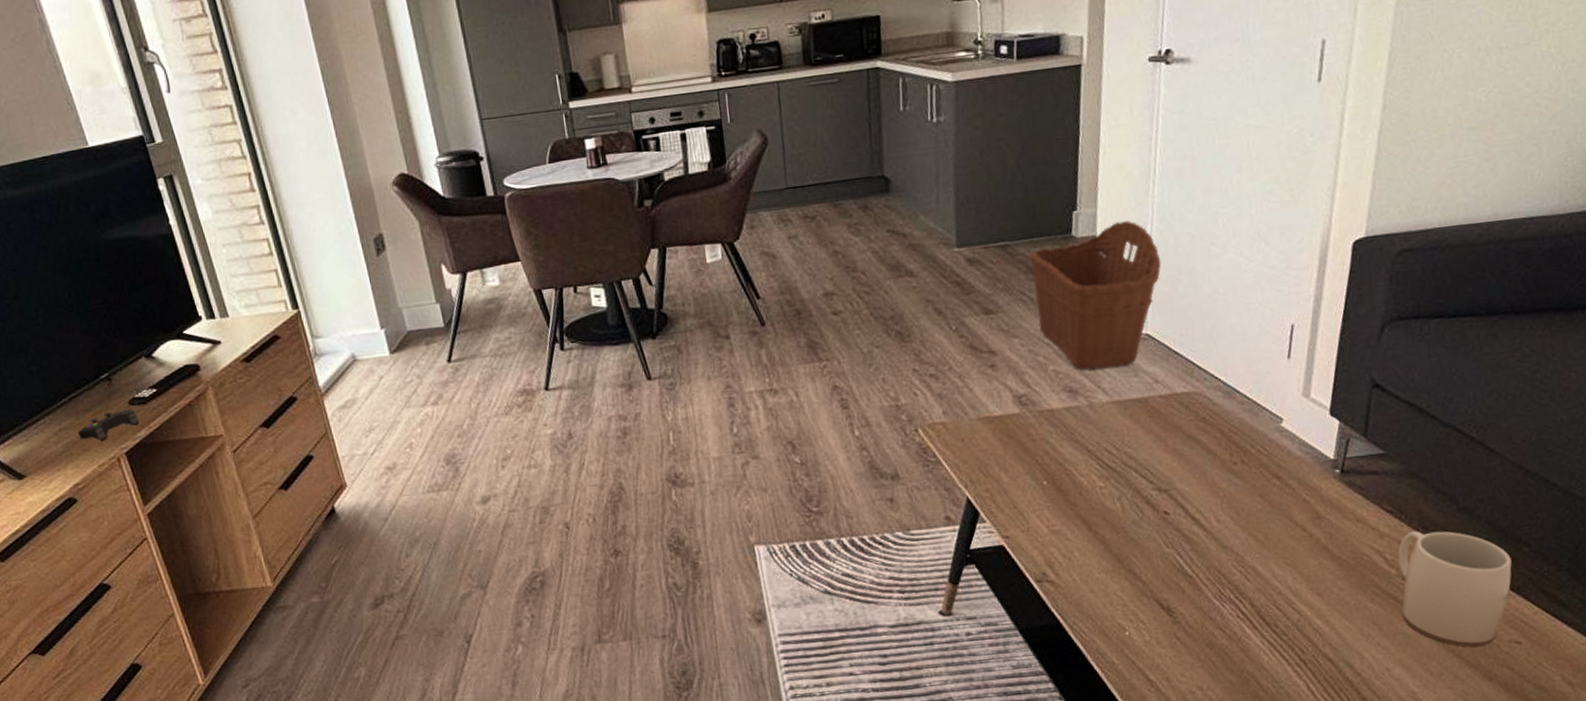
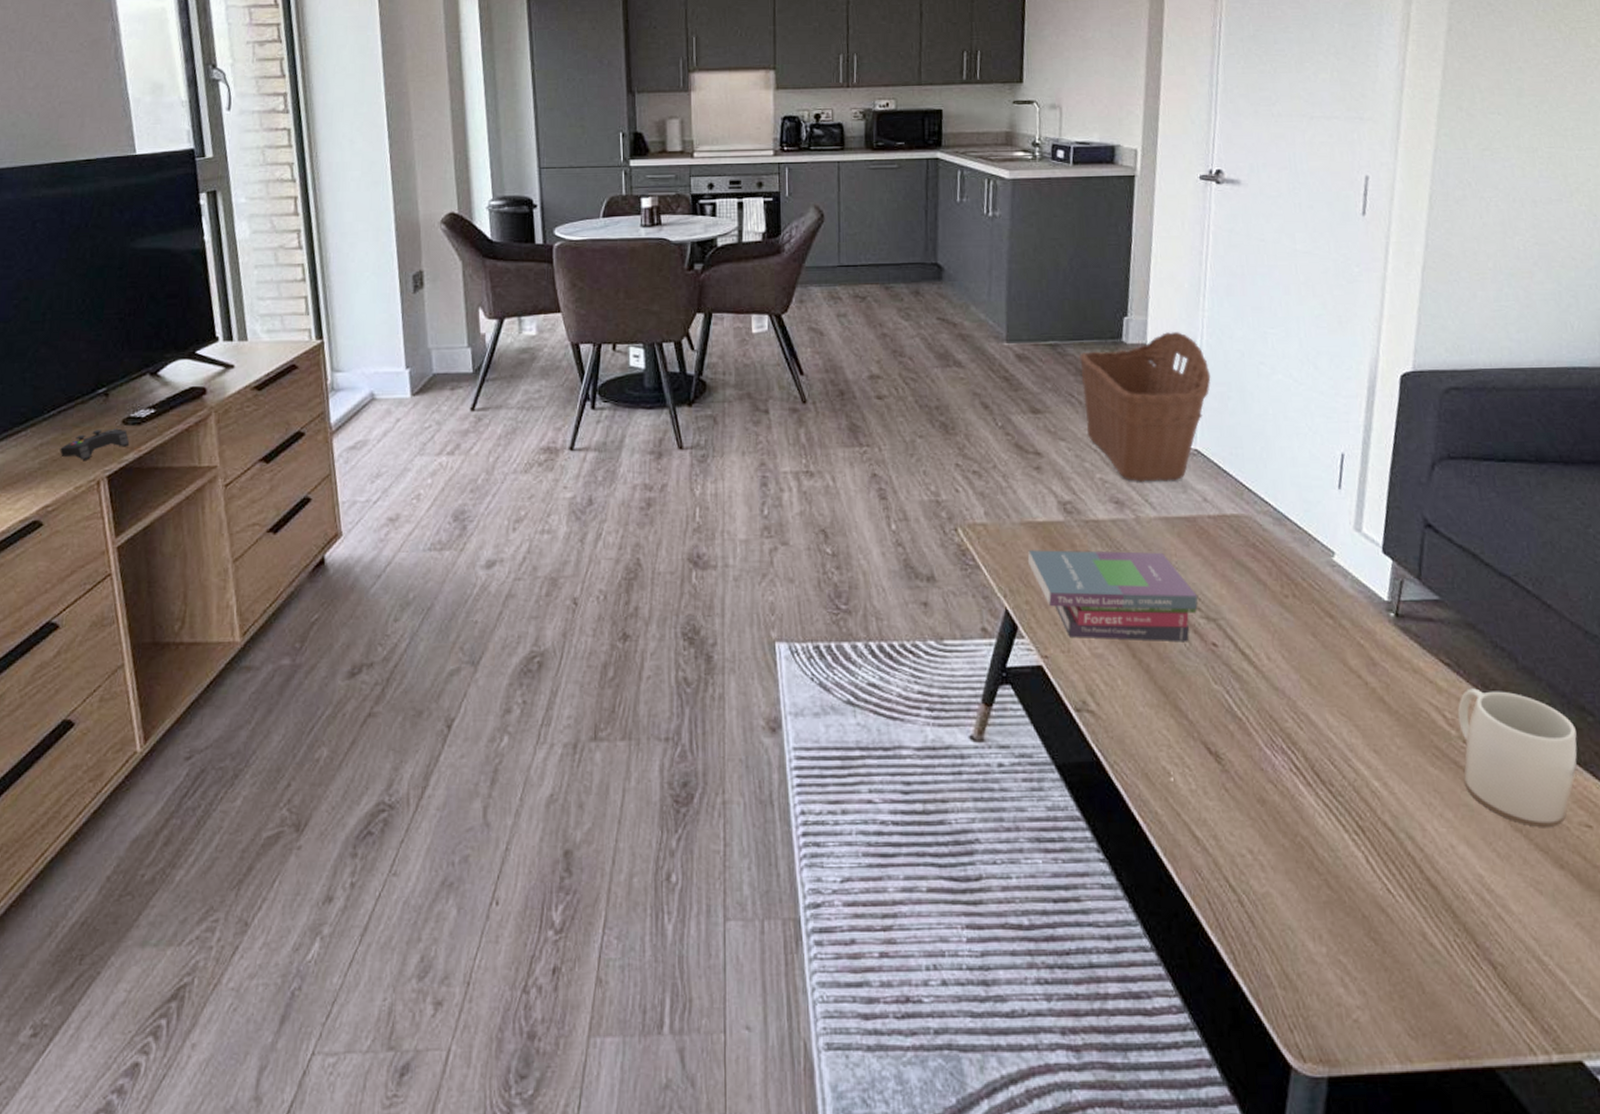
books: none [986,433,1151,518] -> present [1027,550,1199,642]

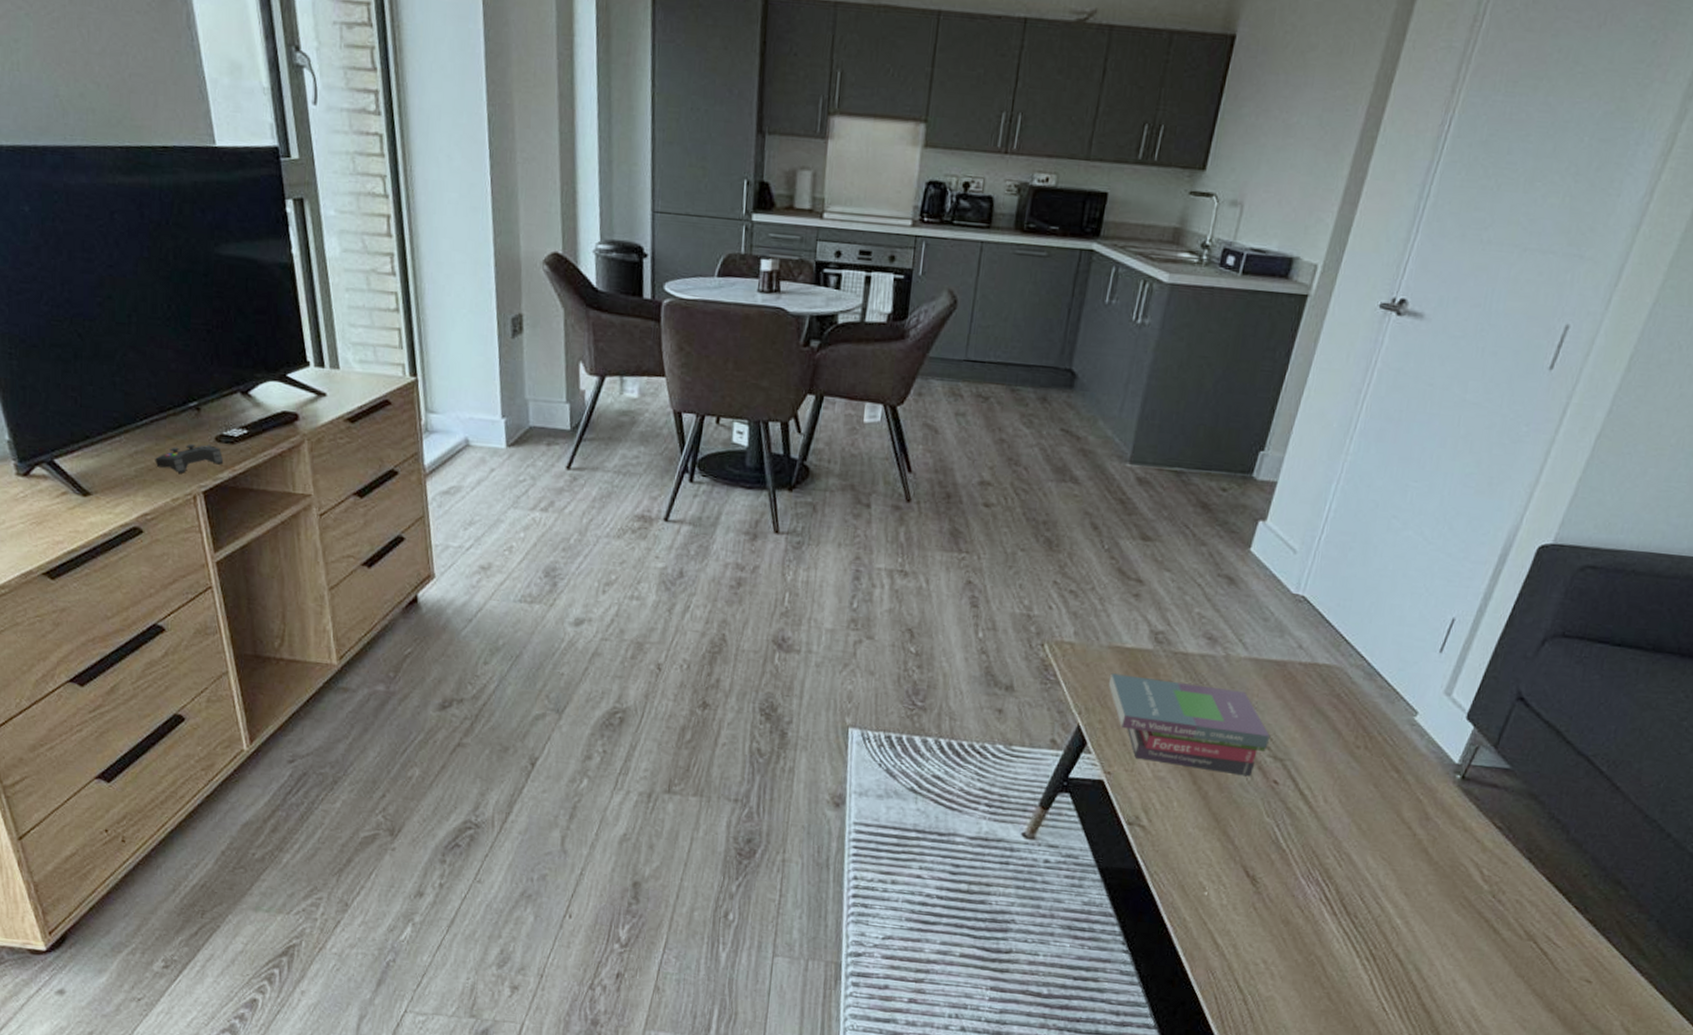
wicker basket: present [1079,332,1211,482] -> none [1194,472,1338,625]
mug: present [1457,688,1578,827] -> none [1482,851,1606,978]

